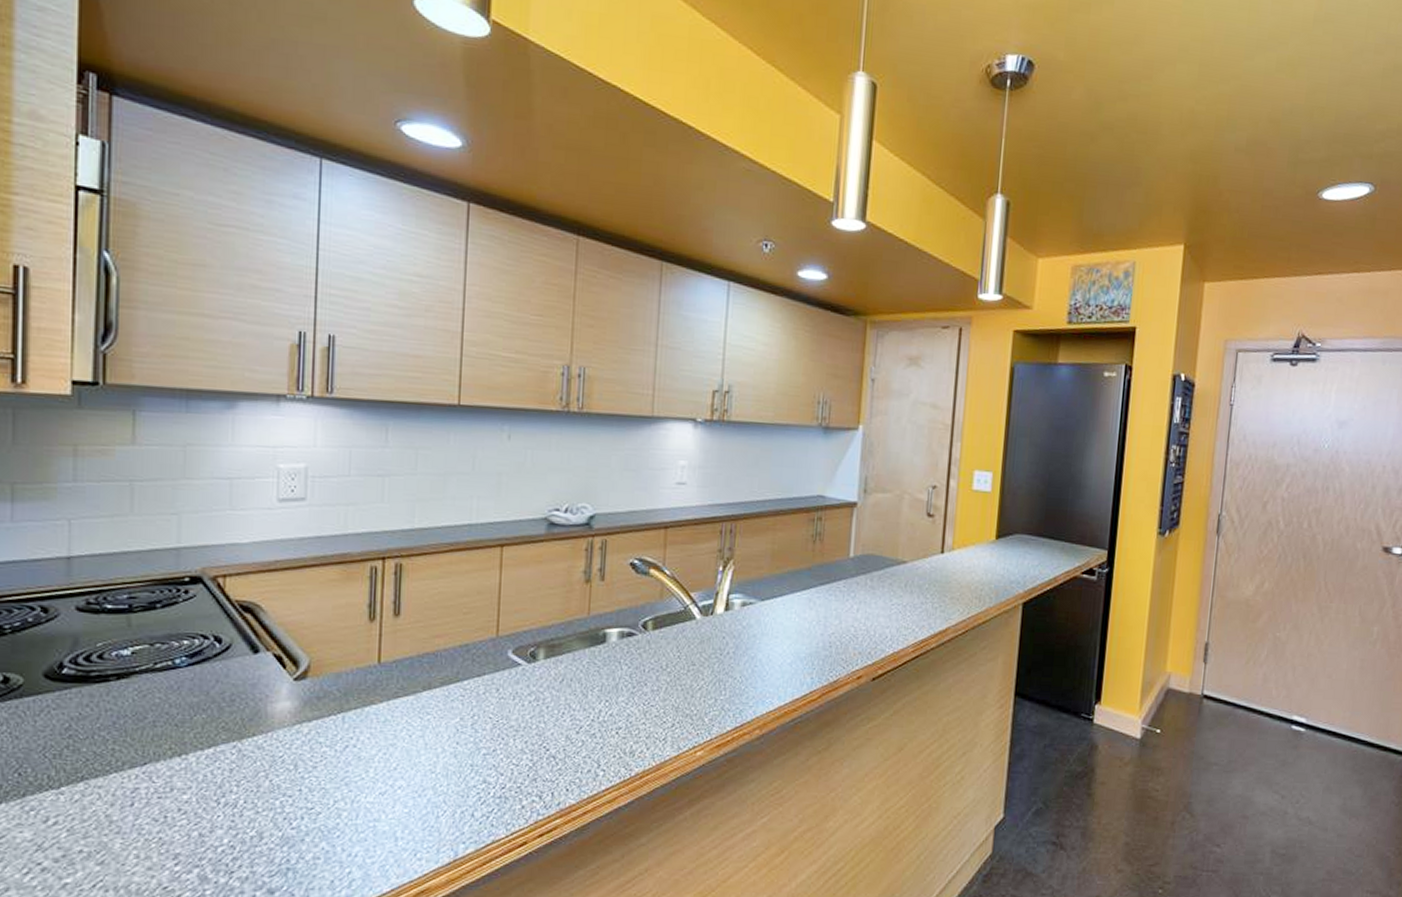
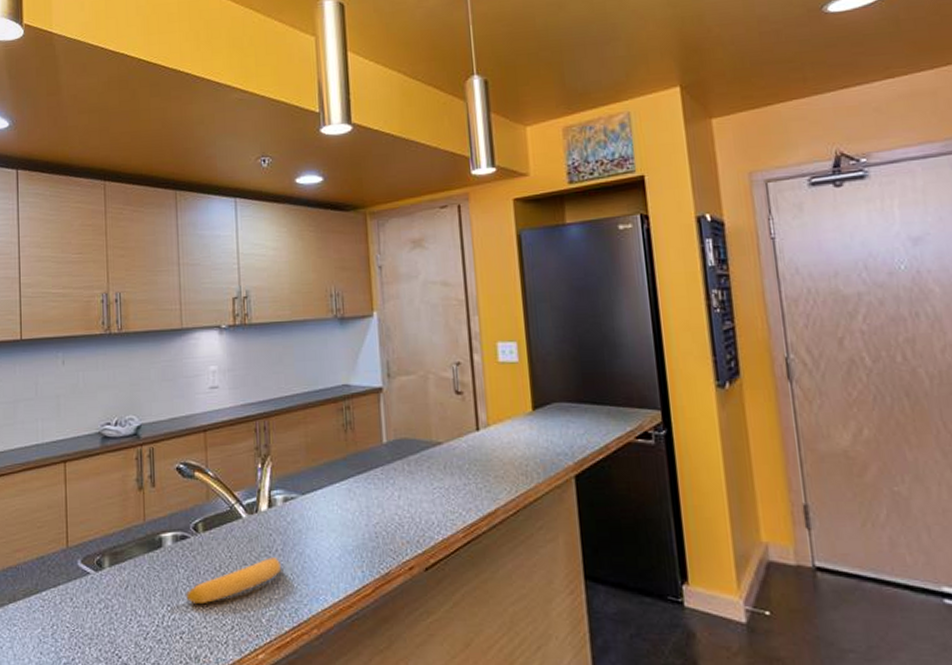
banana: none [627,660,731,702] -> present [186,557,282,605]

